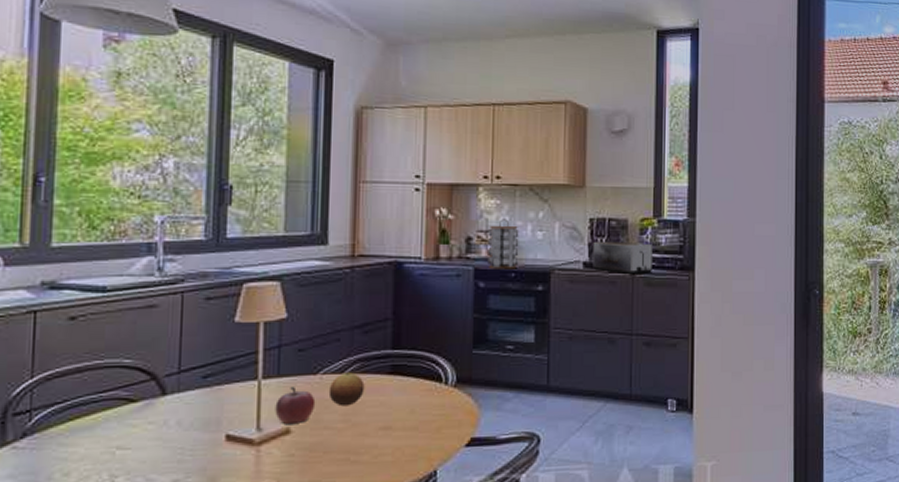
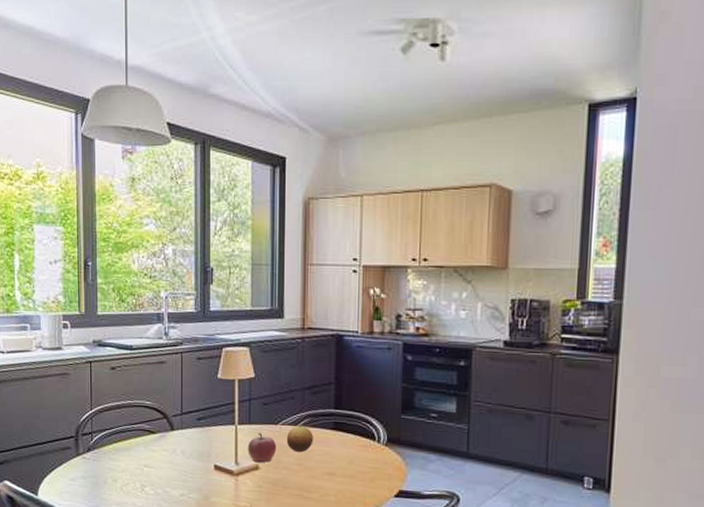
spice rack: present [487,219,519,271] -> none [415,298,444,346]
toaster: present [593,241,653,275] -> none [513,321,575,355]

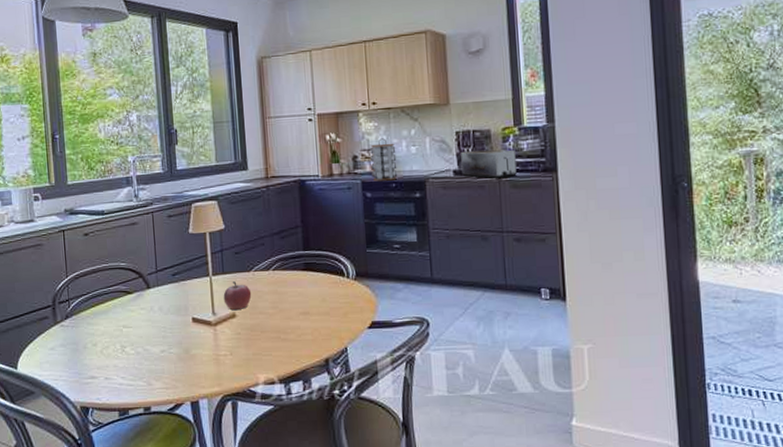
fruit: present [286,425,313,453] -> none [260,269,286,296]
spice rack: none [415,298,444,346] -> present [370,138,398,182]
toaster: none [513,321,575,355] -> present [461,149,517,179]

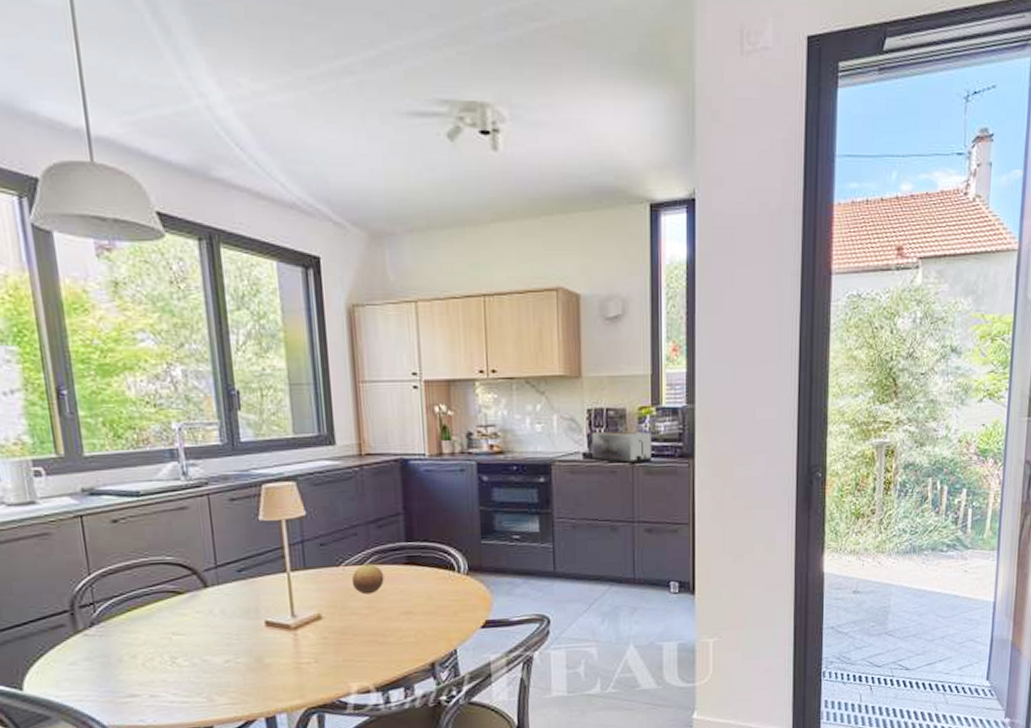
fruit: present [223,282,252,310] -> none [305,578,342,611]
fruit: none [260,269,286,296] -> present [351,563,384,595]
spice rack: present [370,138,398,182] -> none [488,413,520,464]

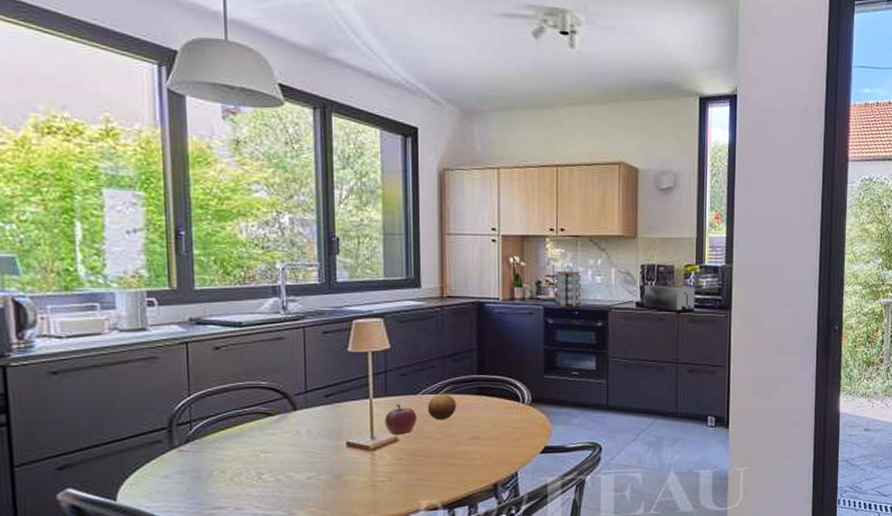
fruit: none [305,578,342,611] -> present [384,405,417,434]
spice rack: none [488,413,520,464] -> present [555,265,581,310]

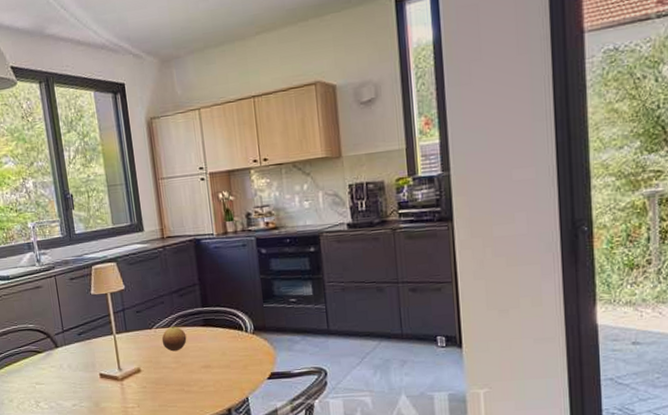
fruit: present [384,405,417,434] -> none [127,339,155,365]
spice rack: present [555,265,581,310] -> none [263,194,292,238]
toaster: present [644,284,695,313] -> none [354,200,412,231]

